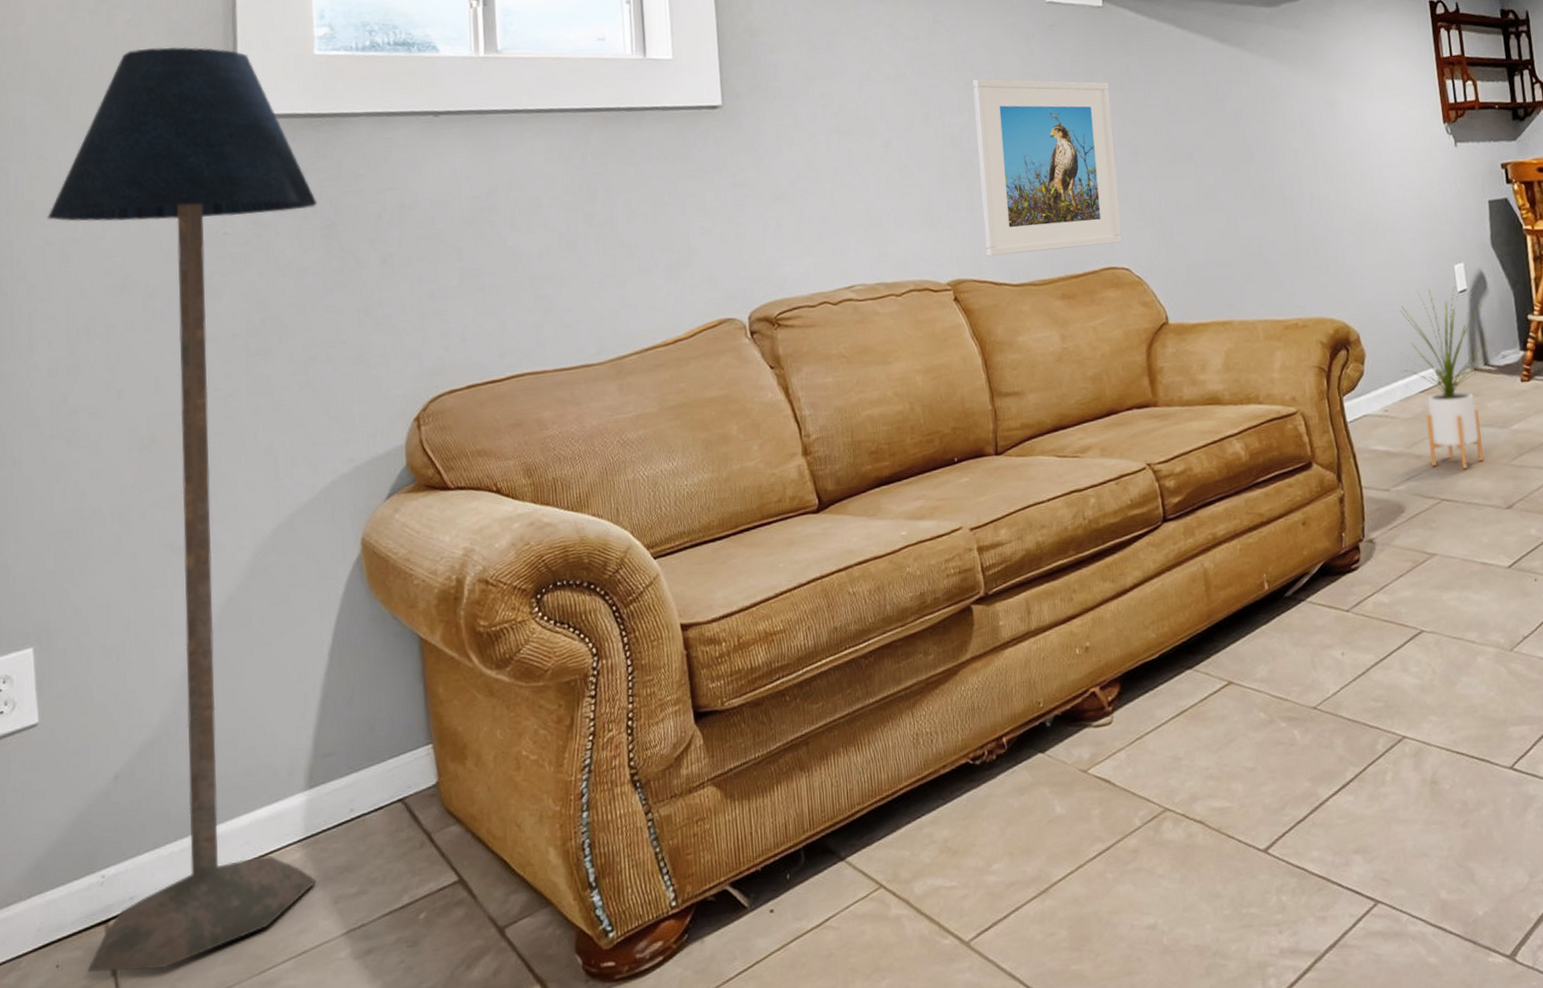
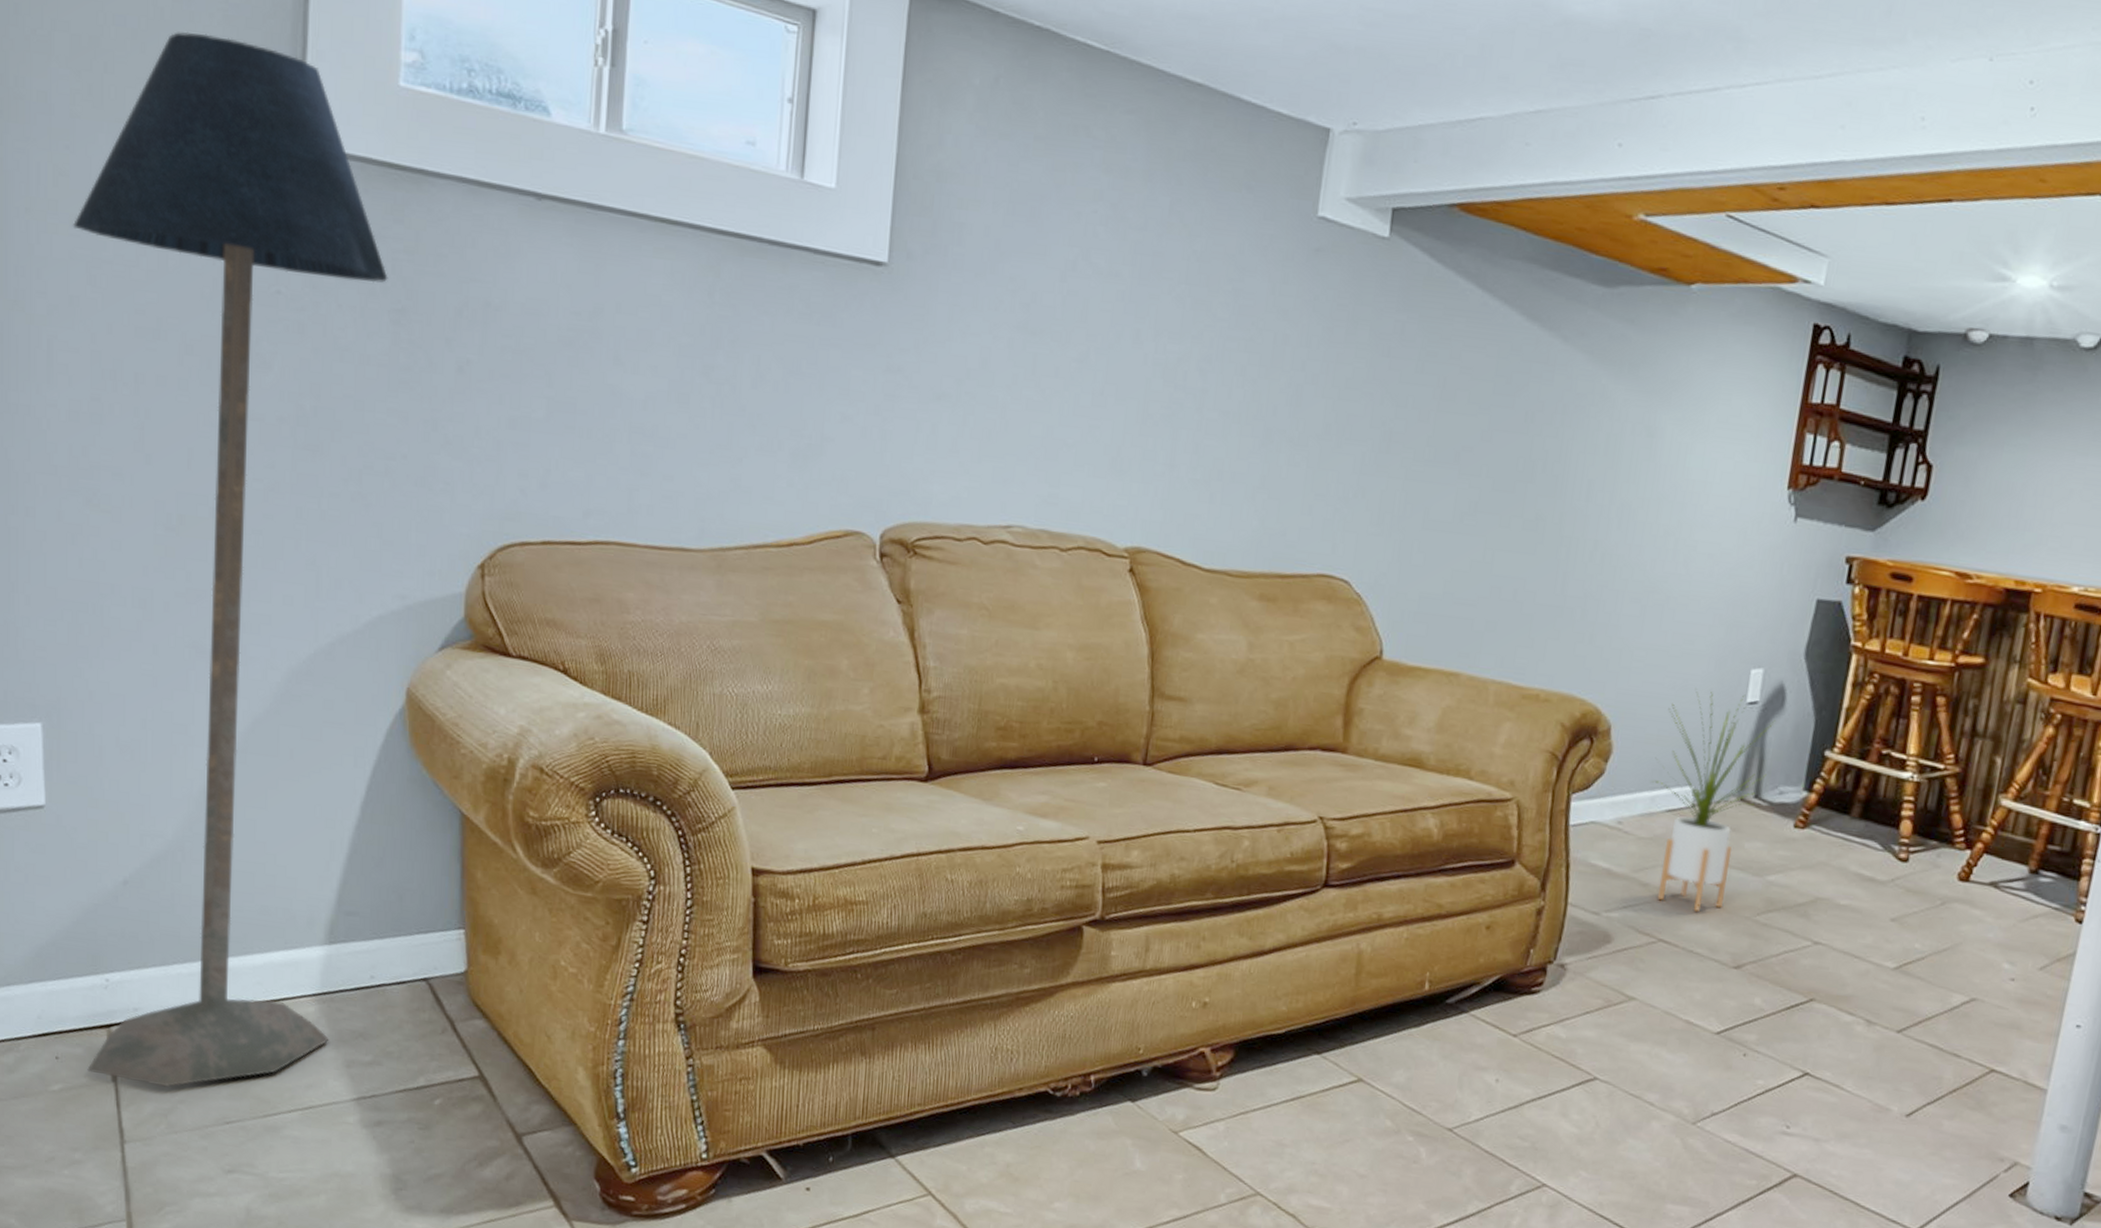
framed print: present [972,78,1122,257] -> none [1179,298,1374,547]

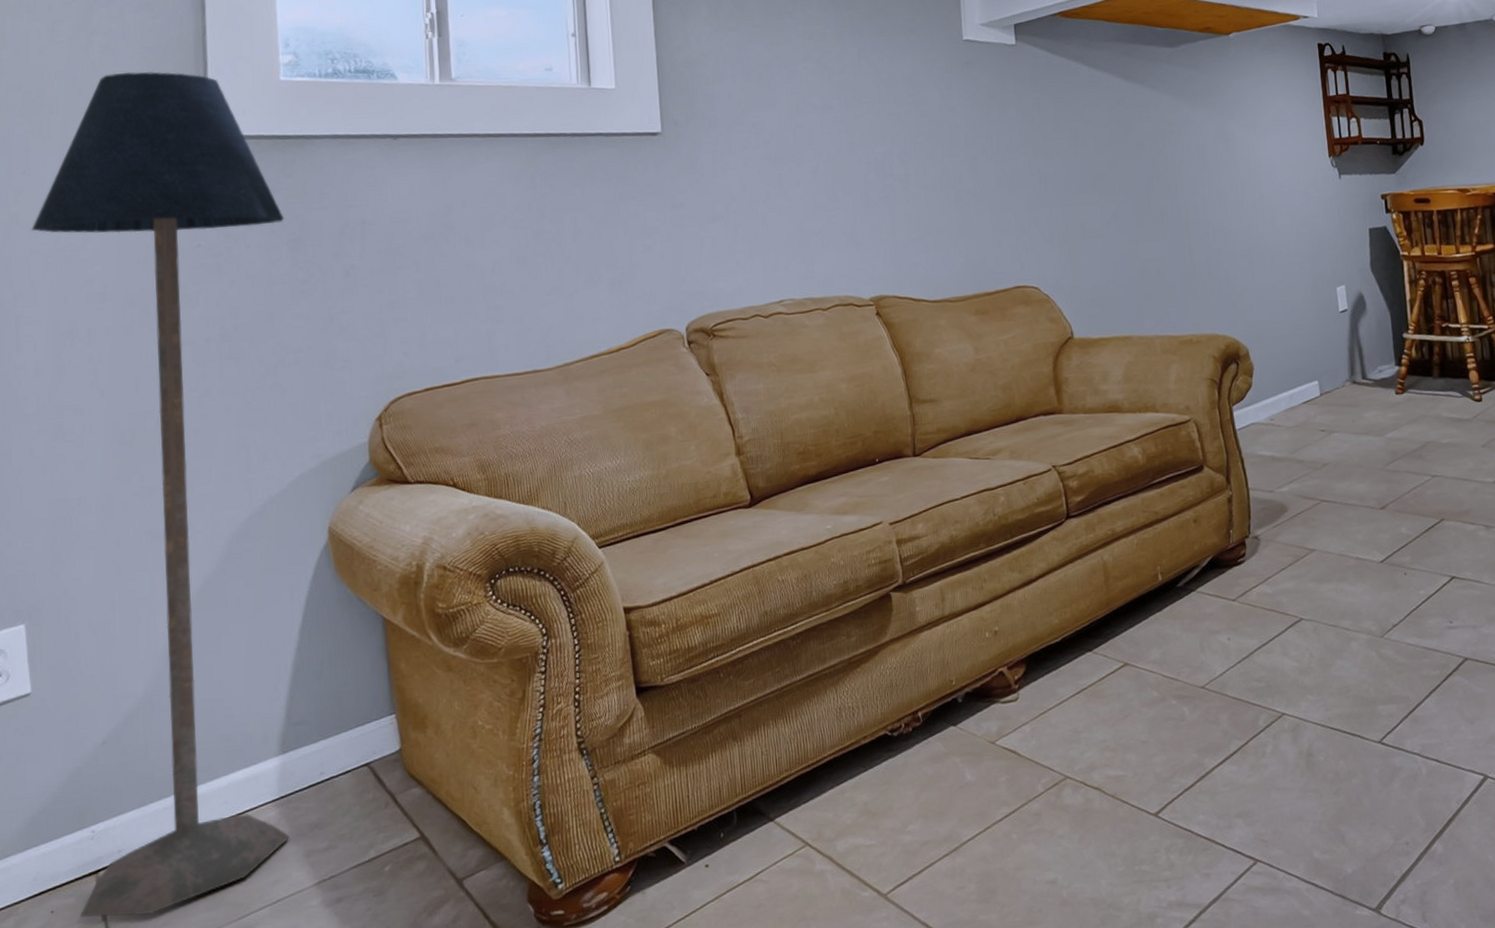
house plant: present [1651,691,1775,912] -> none [1285,306,1367,473]

